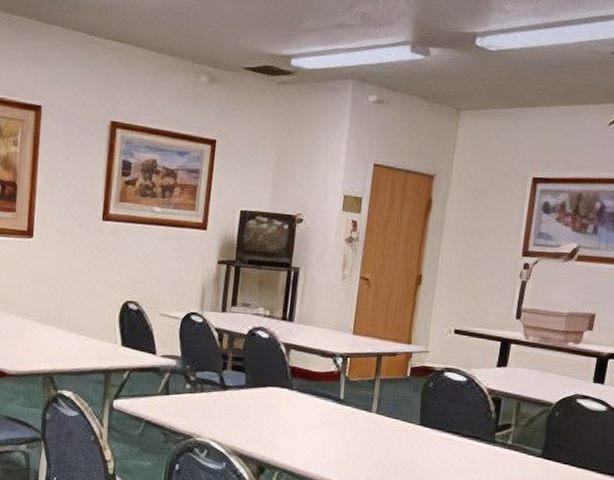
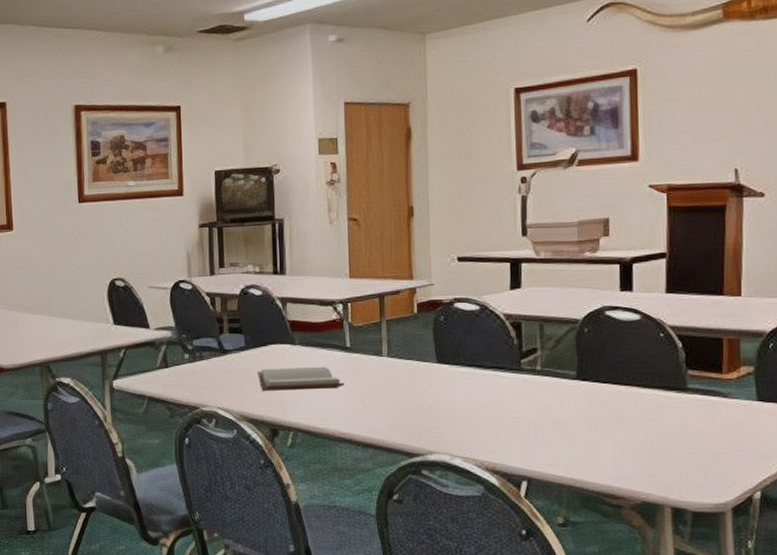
paperback book: none [252,408,333,437] -> present [257,366,345,391]

